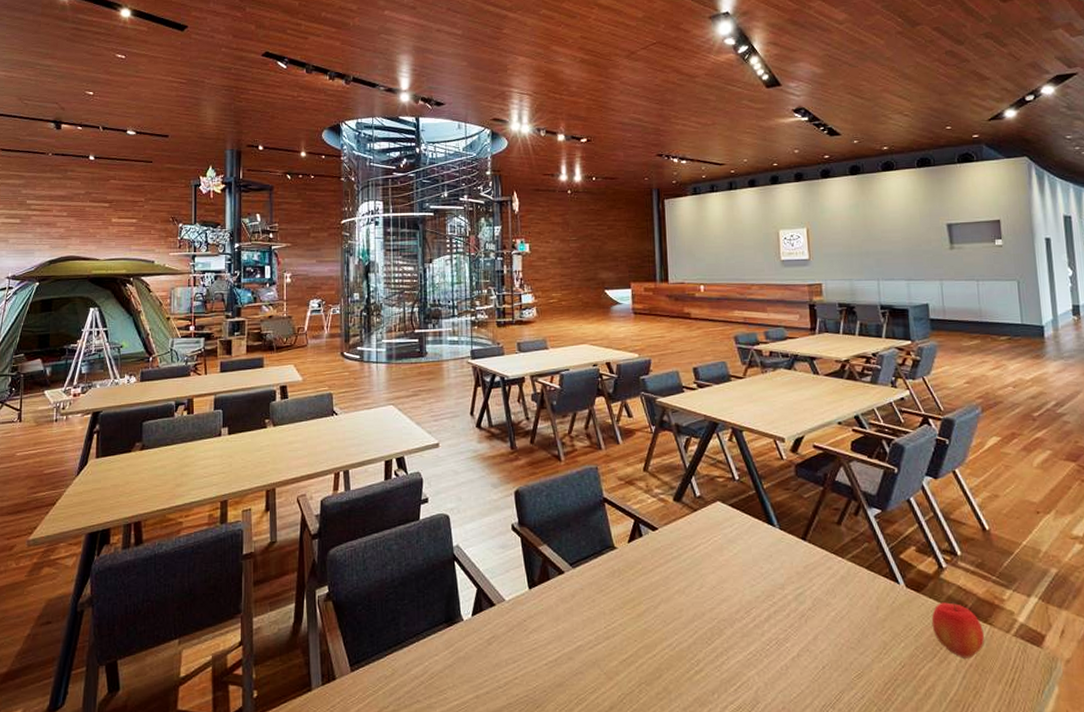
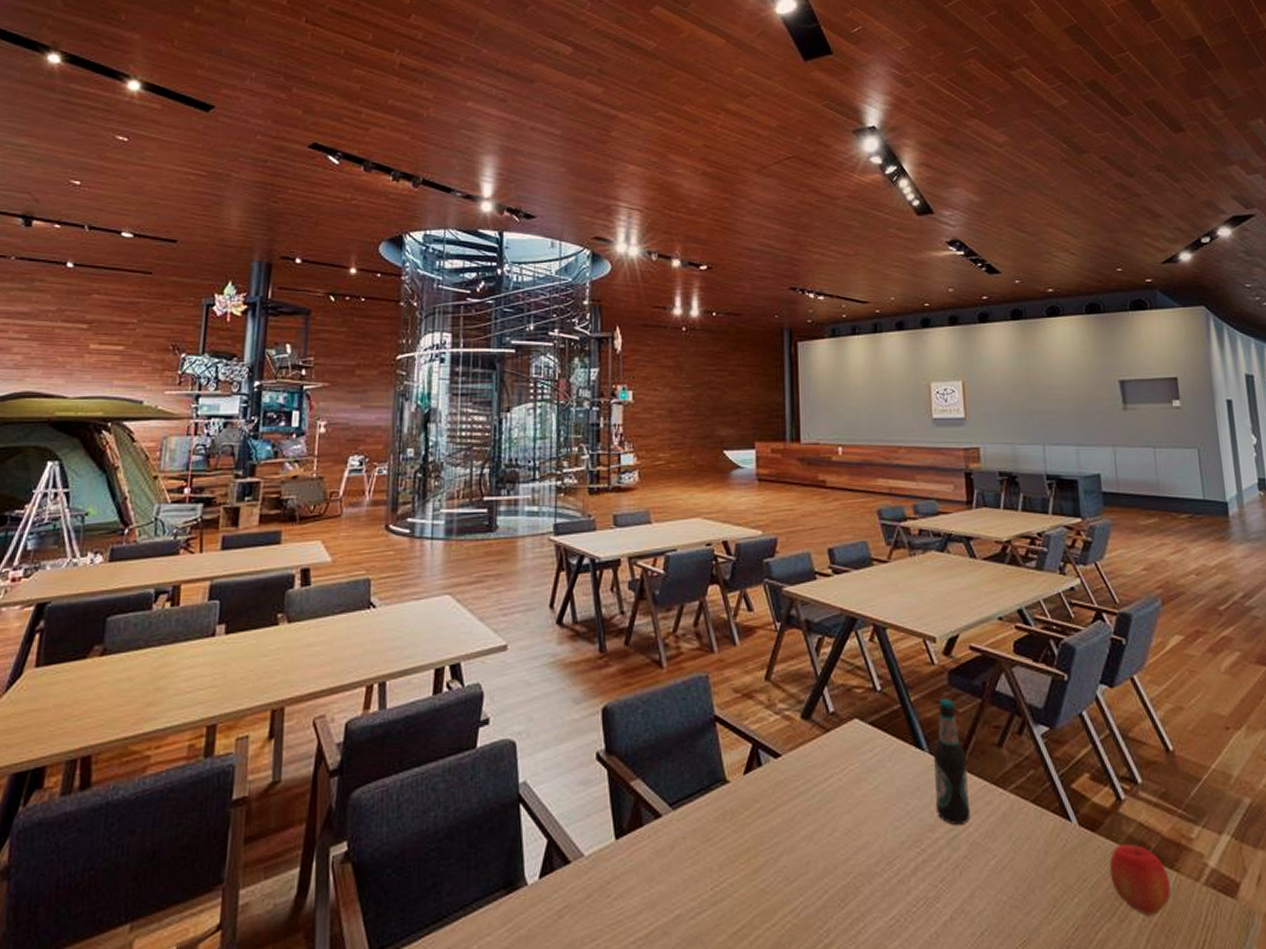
bottle: none [782,486,815,585] -> present [932,699,971,826]

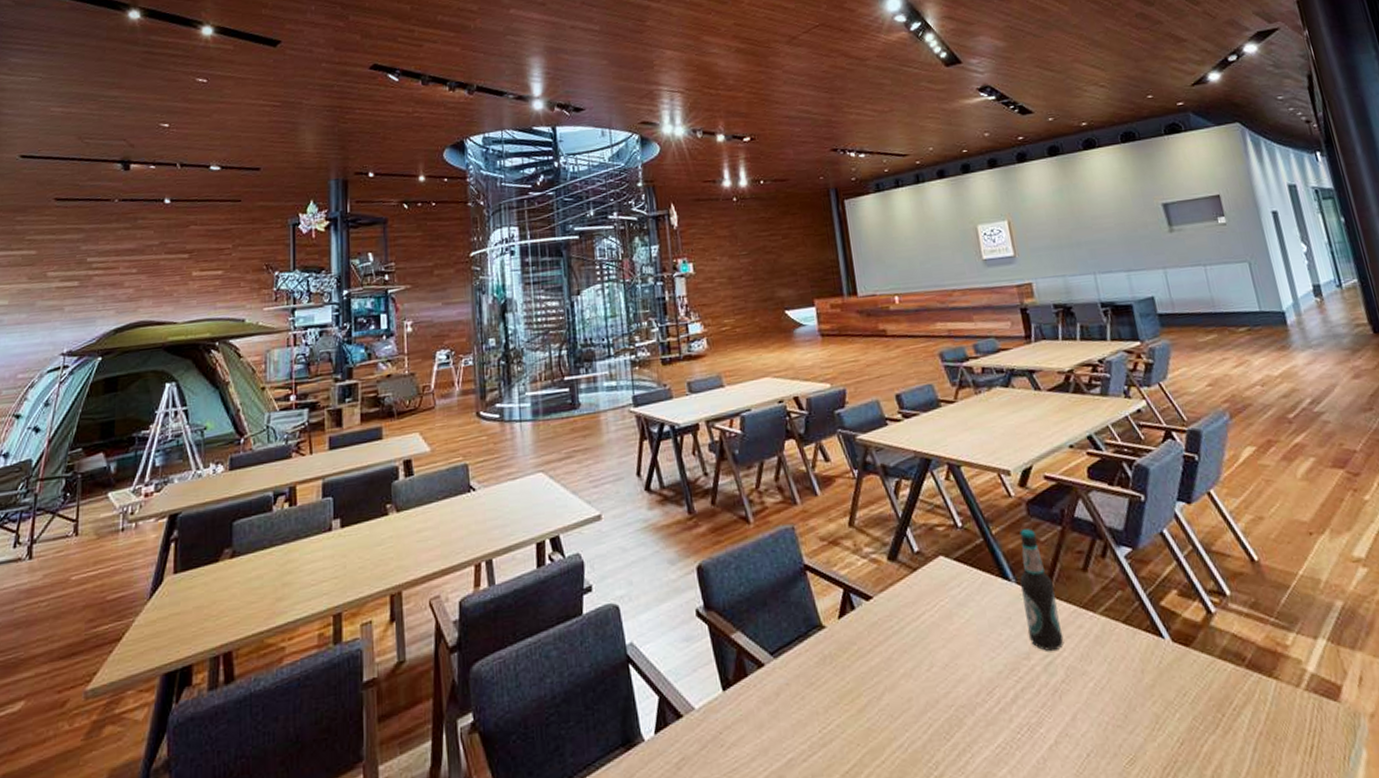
apple: present [1109,844,1171,916] -> none [1206,655,1273,726]

